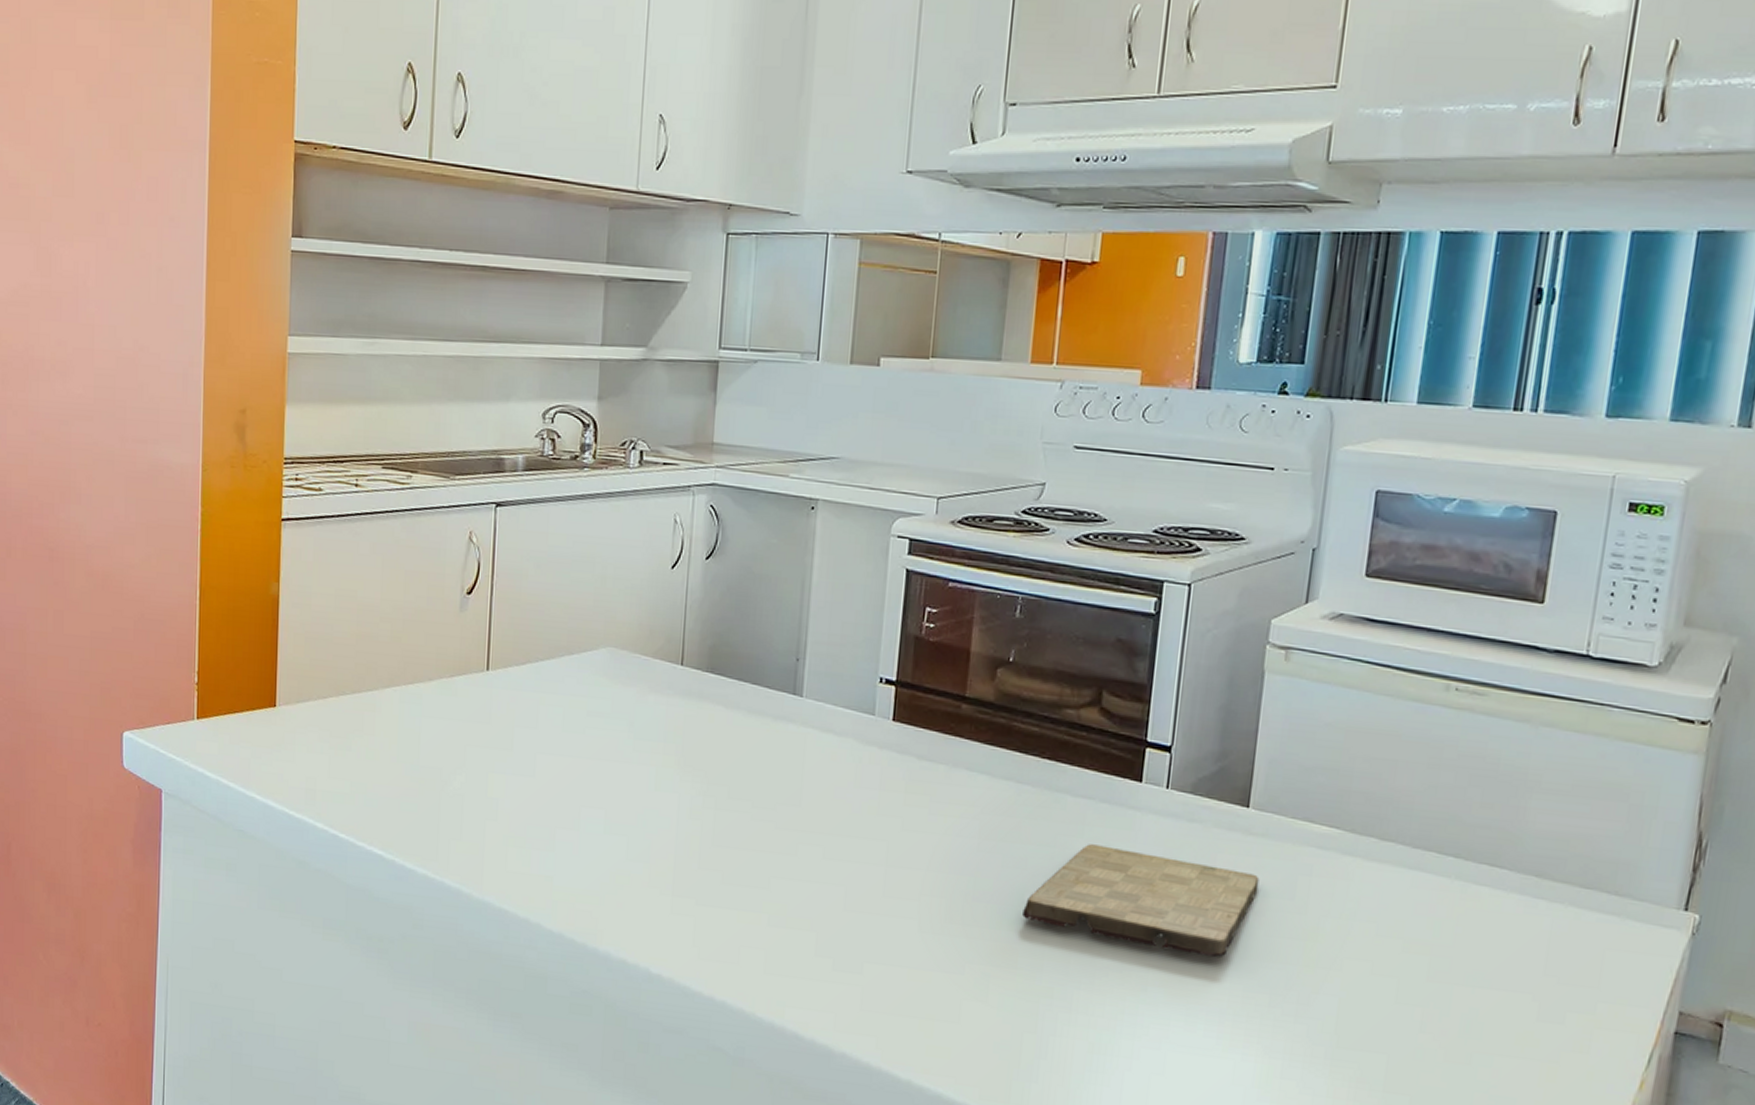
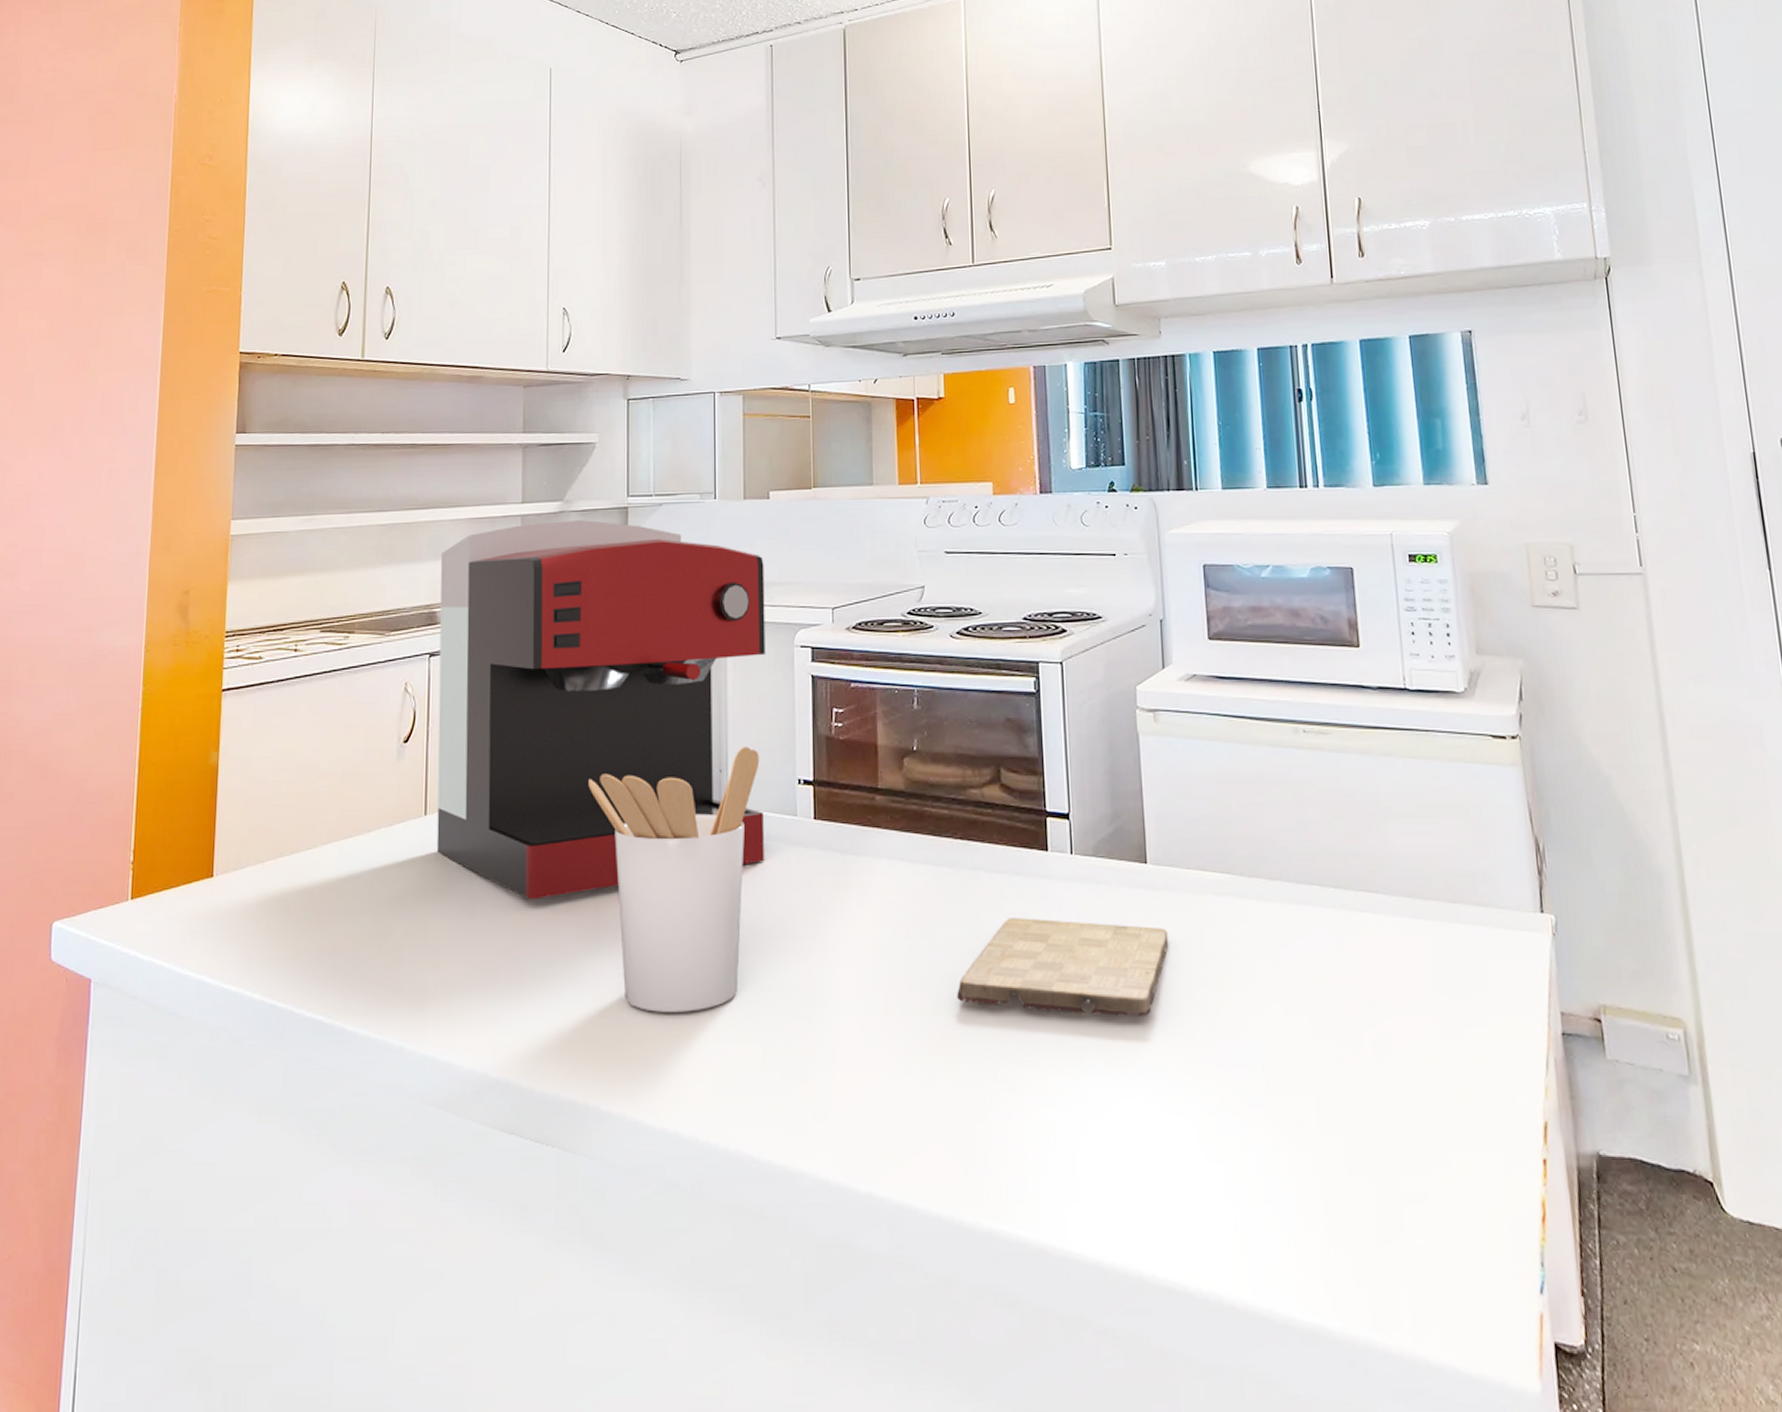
coffee maker: none [498,370,867,767] -> present [436,519,766,899]
utensil holder: none [657,637,841,894] -> present [588,747,760,1012]

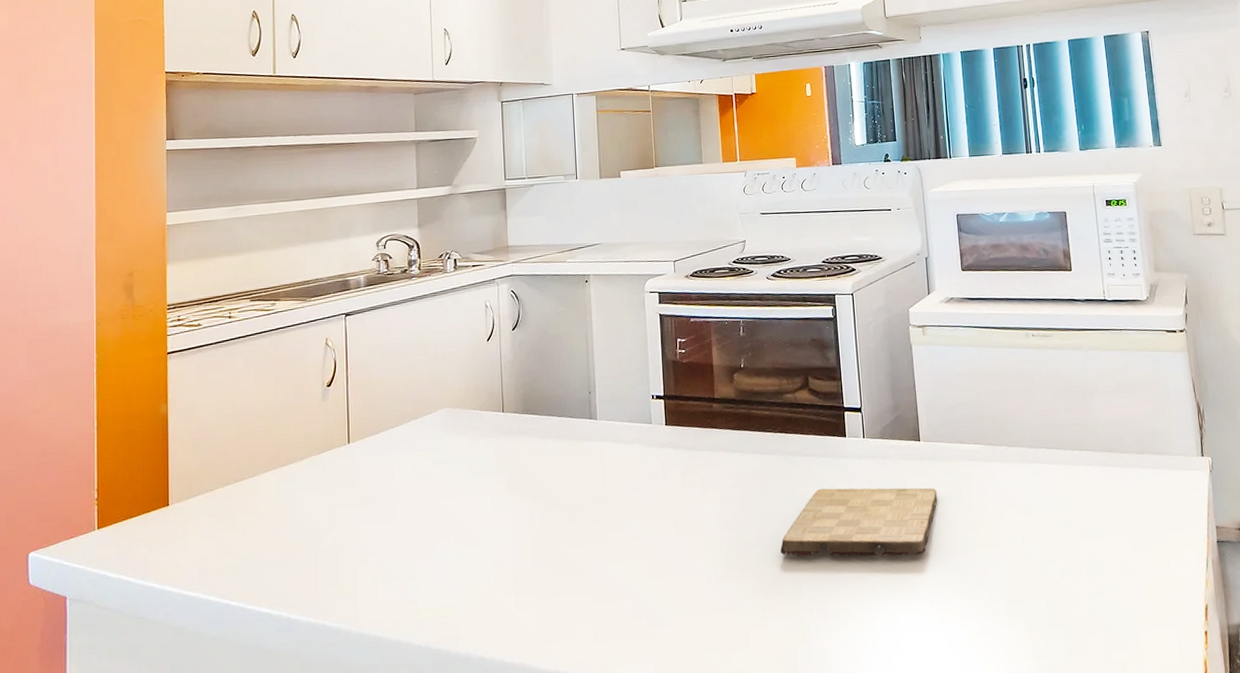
coffee maker: present [436,519,766,899] -> none [350,199,627,504]
utensil holder: present [588,747,760,1012] -> none [483,373,621,583]

